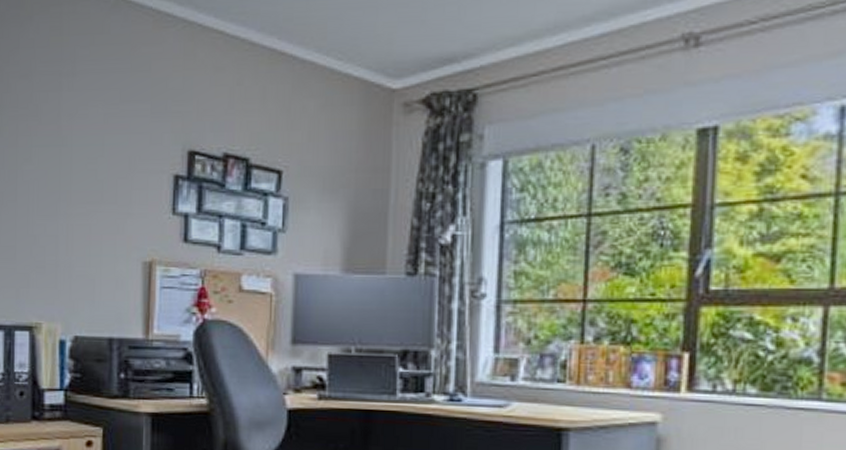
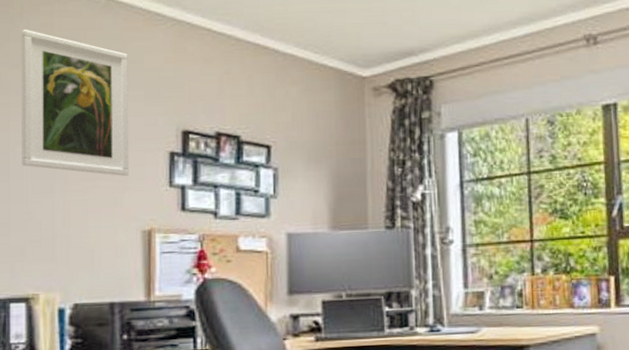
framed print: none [28,33,136,200] -> present [21,29,130,176]

